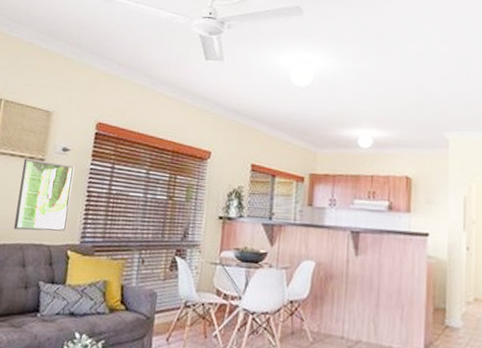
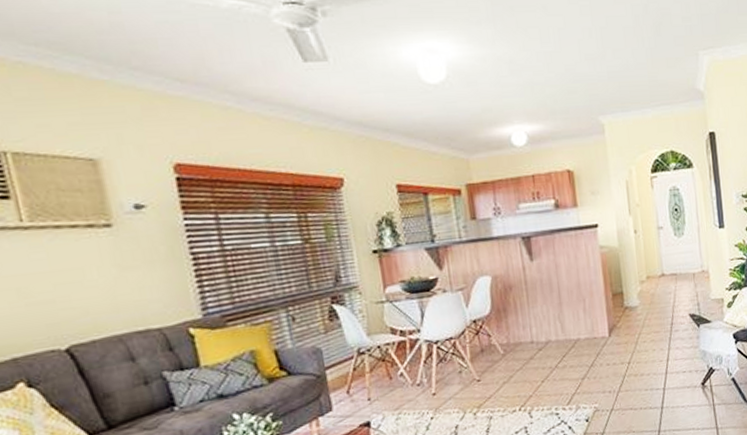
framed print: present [13,158,75,231] -> none [78,225,178,320]

